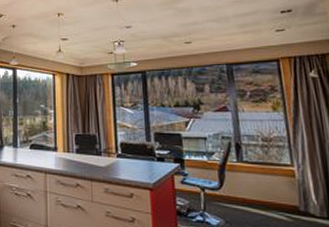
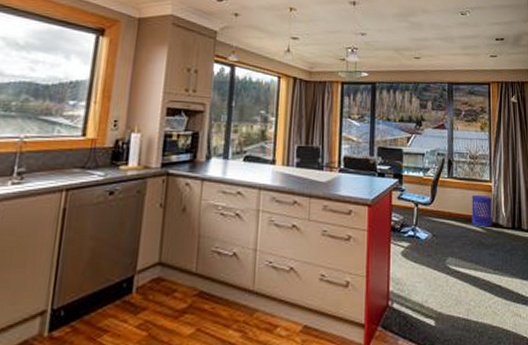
waste bin: none [269,179,300,216] -> present [472,194,492,227]

